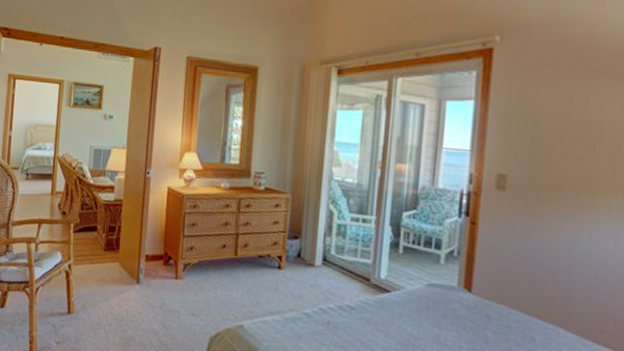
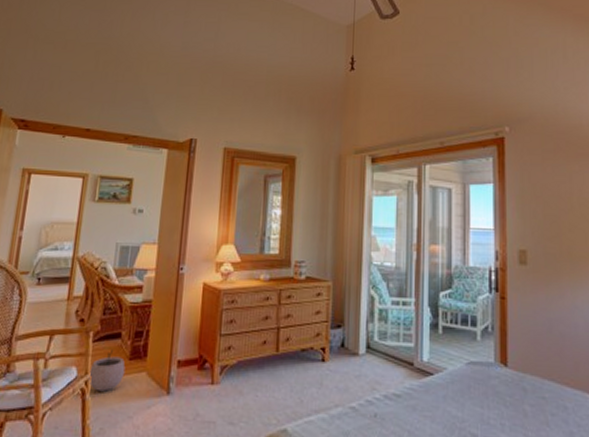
plant pot: none [71,241,101,276] -> present [88,350,126,392]

